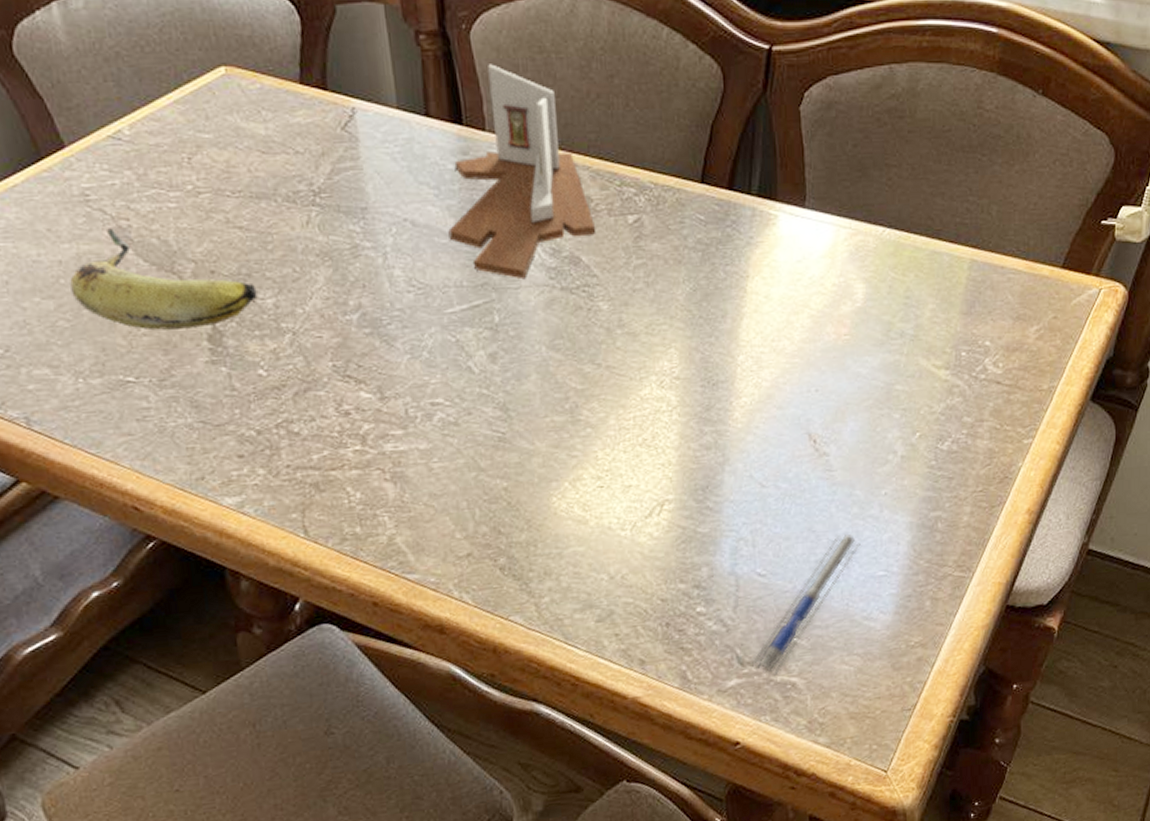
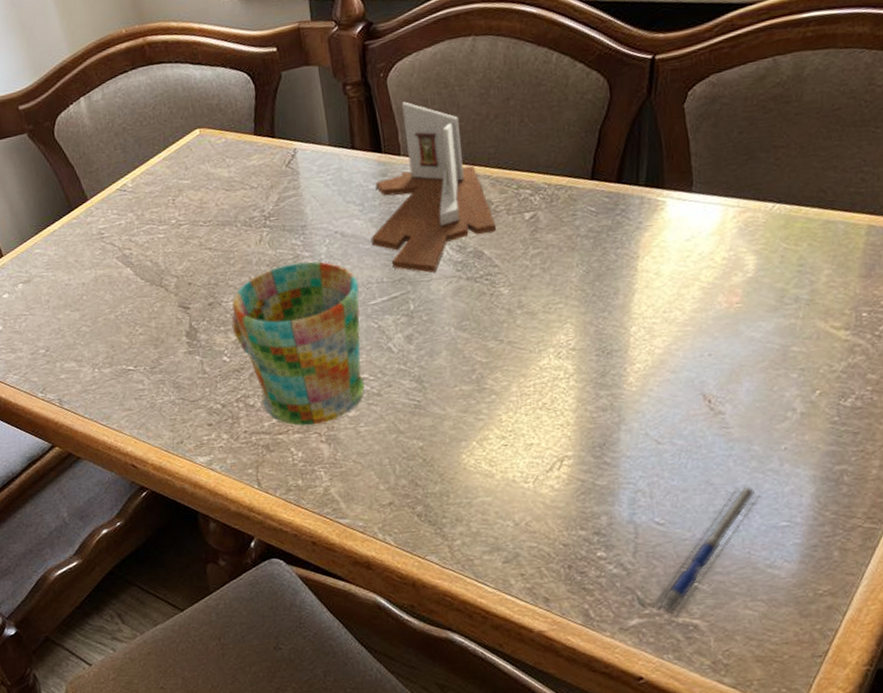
fruit: present [70,228,258,331] -> none [90,256,223,331]
mug: none [269,254,439,460] -> present [231,261,364,426]

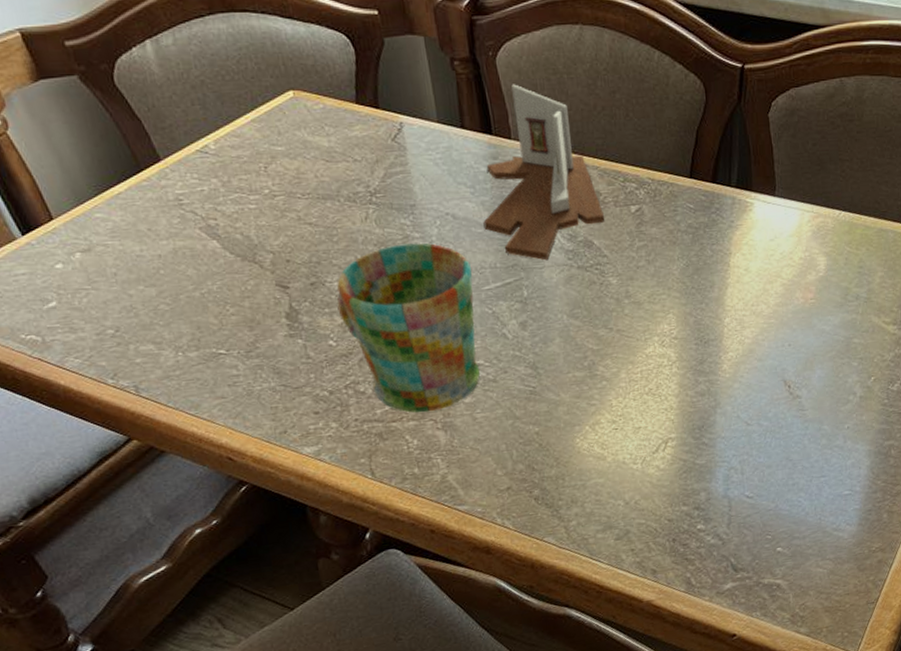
pen: present [652,486,761,616] -> none [743,461,829,578]

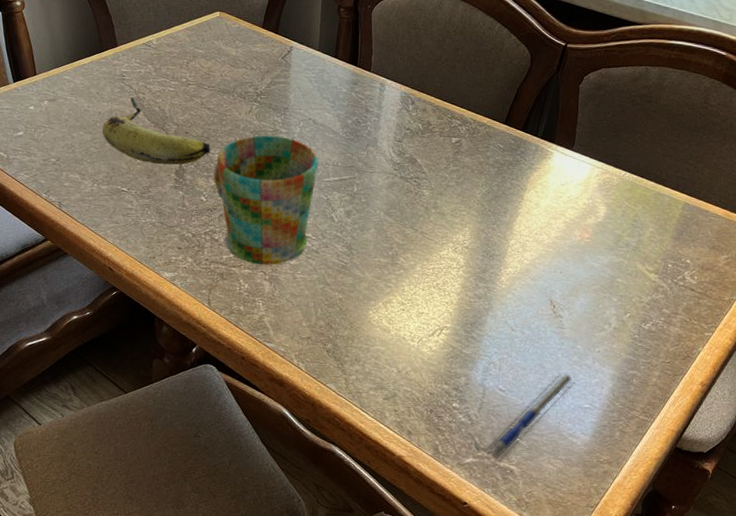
fruit: none [168,226,326,311] -> present [102,97,211,165]
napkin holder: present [483,84,605,261] -> none [335,31,430,168]
pen: none [743,461,829,578] -> present [484,373,575,461]

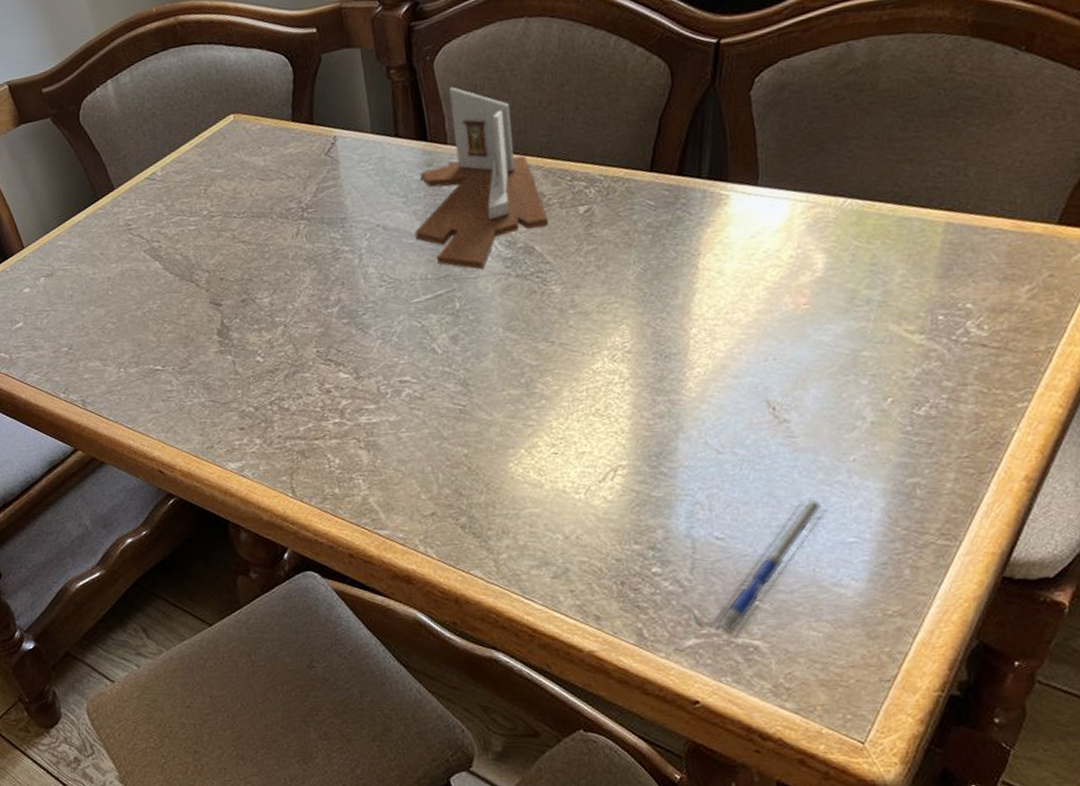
fruit: present [102,97,211,165] -> none [116,249,257,328]
mug: present [213,135,319,265] -> none [265,256,406,431]
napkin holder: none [335,31,430,168] -> present [415,87,549,270]

